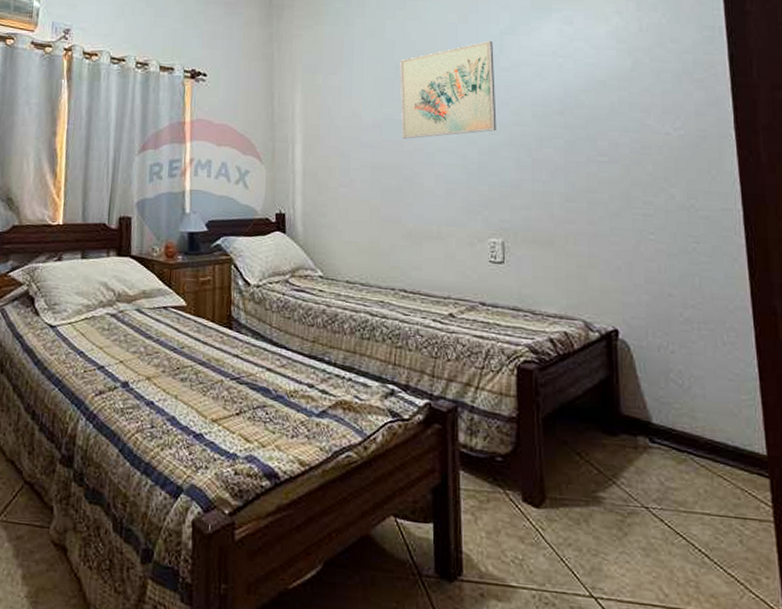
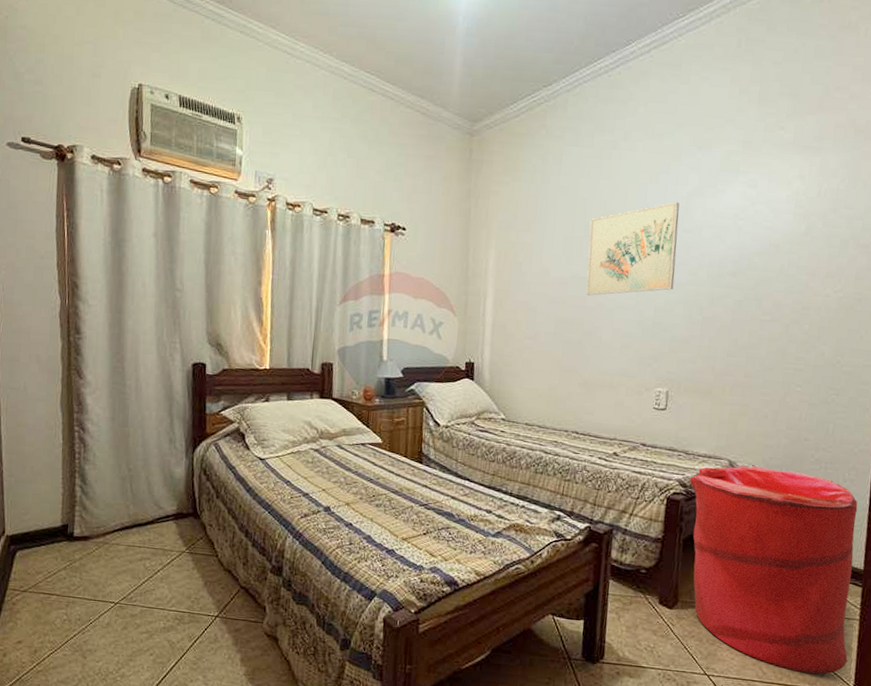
laundry hamper: none [541,327,769,597] -> present [689,465,858,674]

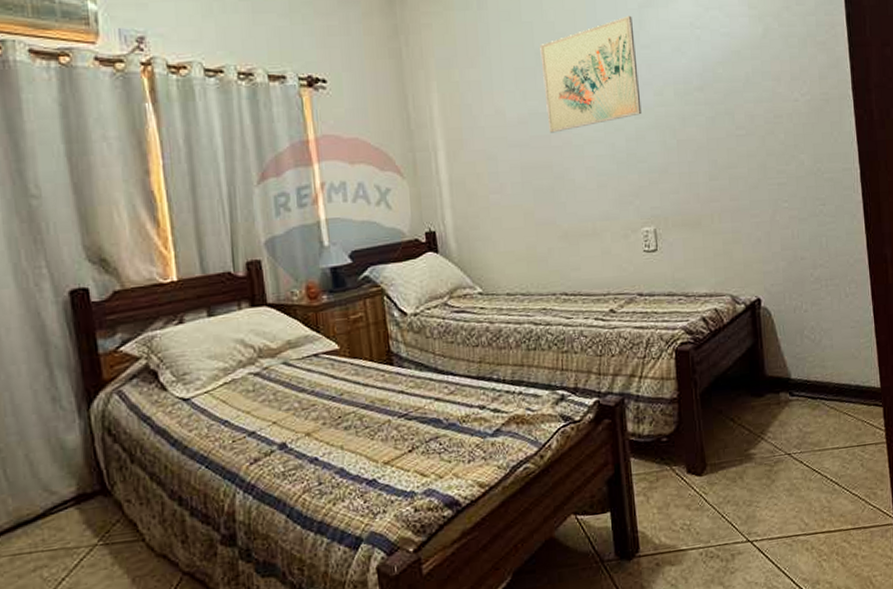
laundry hamper: present [689,465,858,674] -> none [695,295,883,514]

